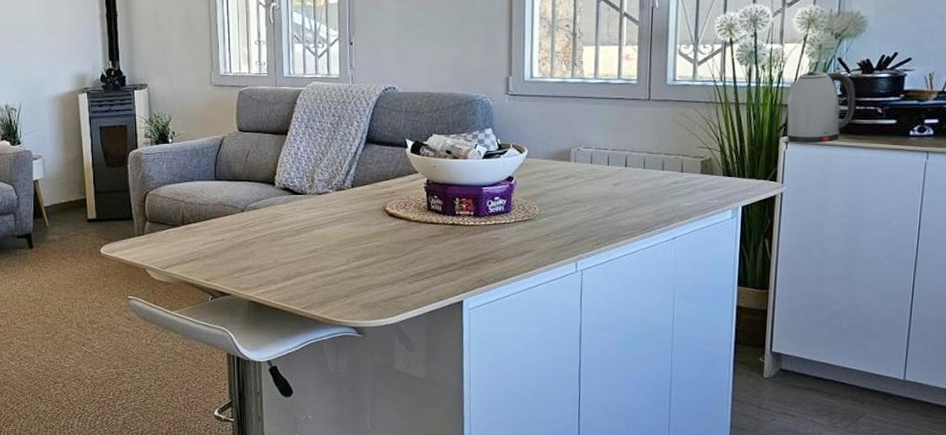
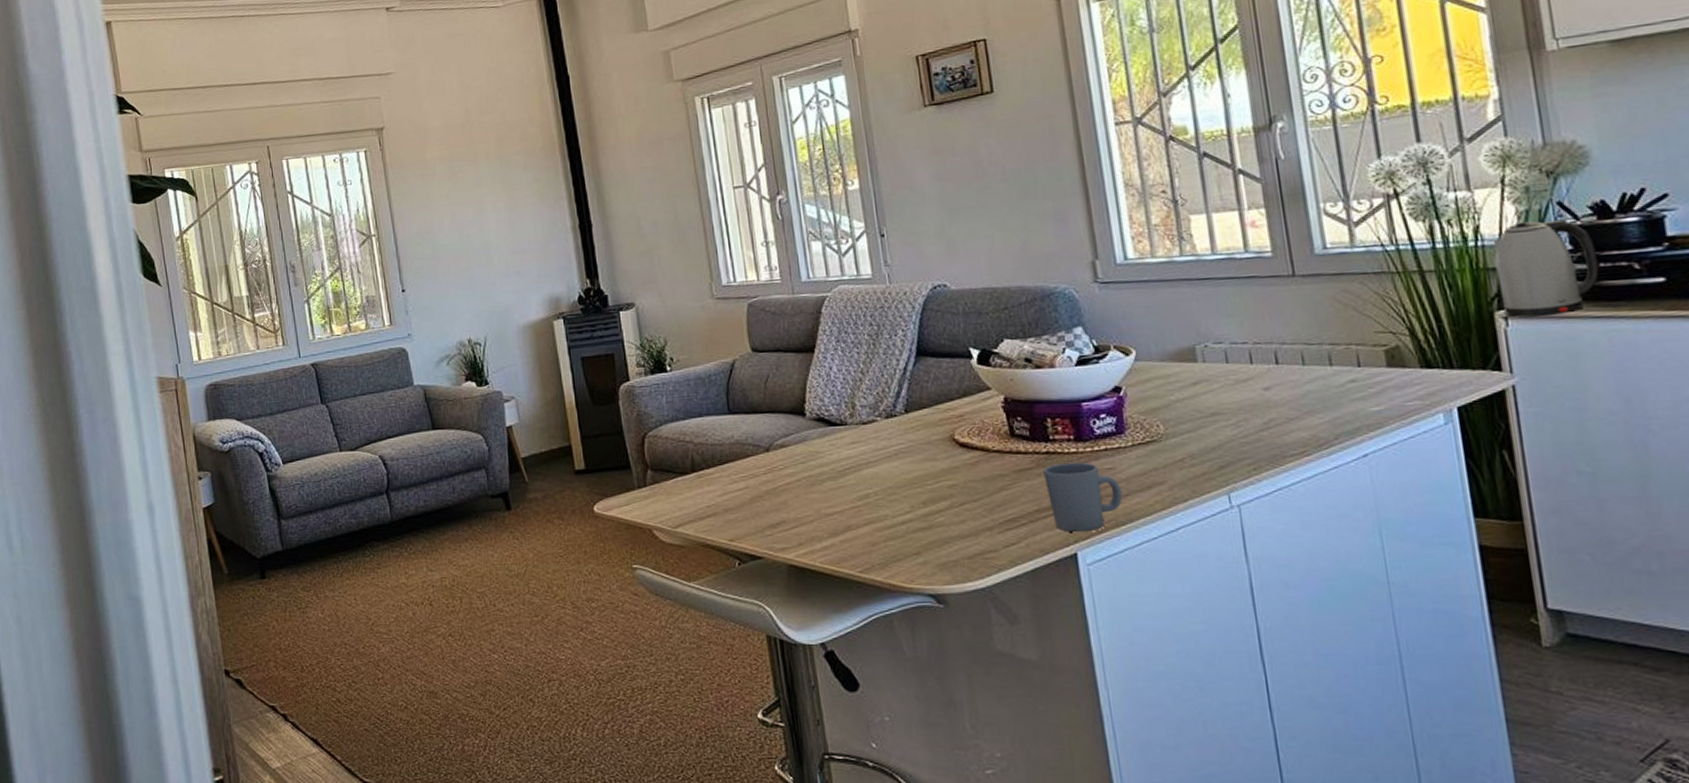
mug: none [448,232,502,285] -> present [1043,462,1123,533]

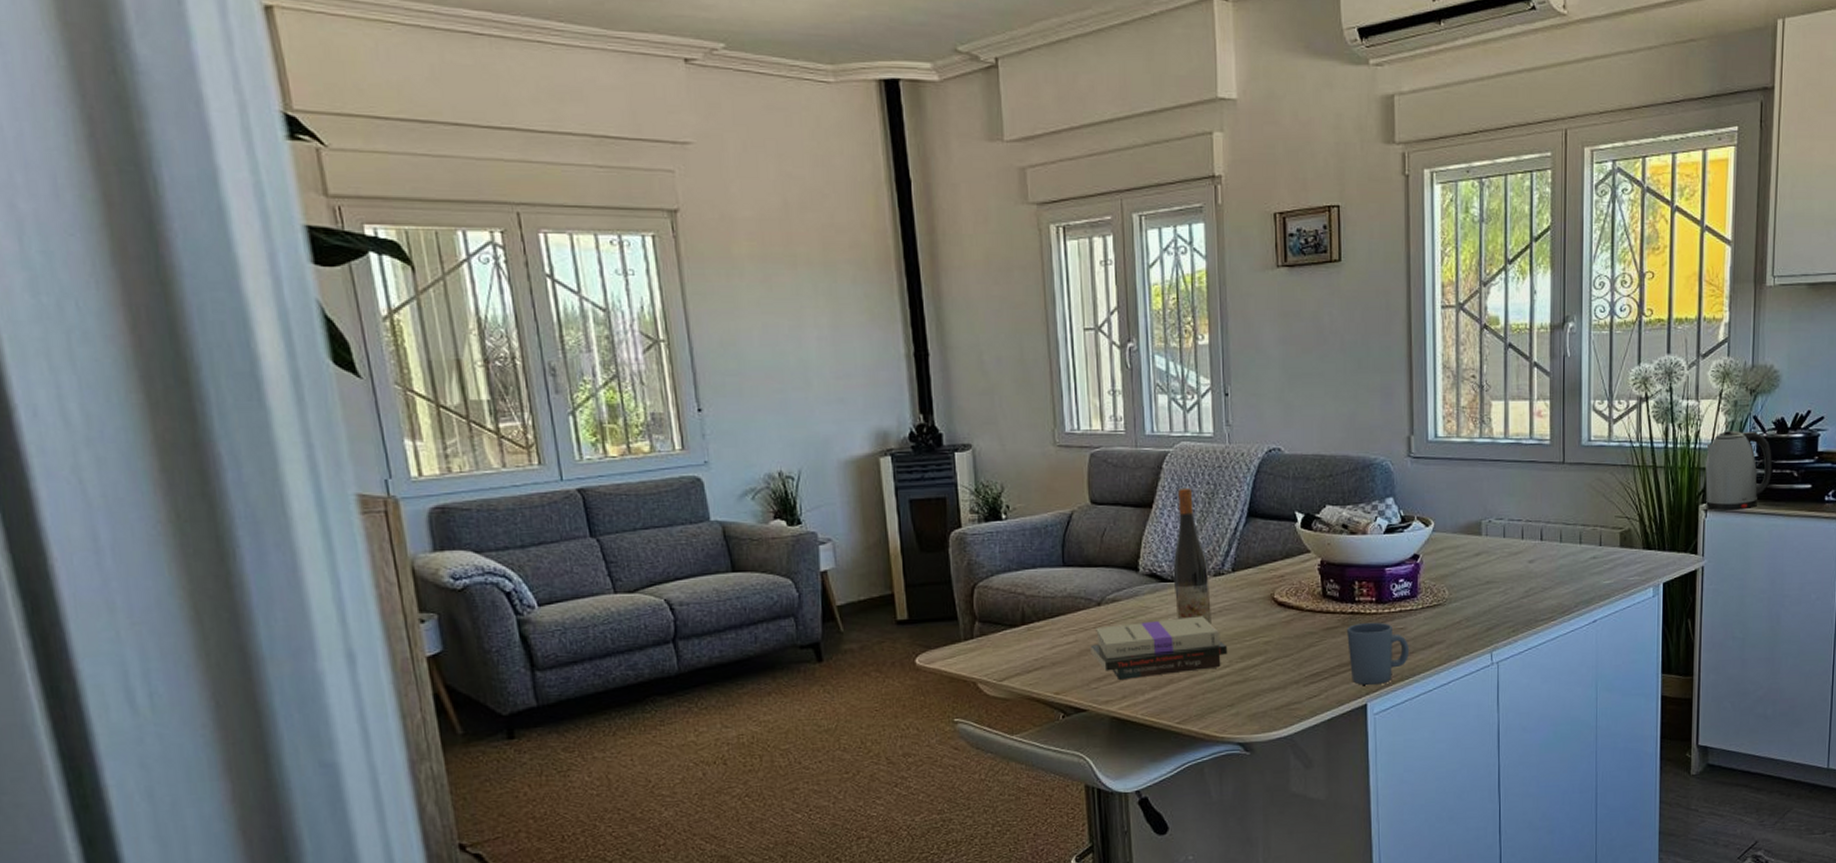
books: none [762,459,908,526] -> present [1090,616,1228,679]
wine bottle: none [839,330,888,469] -> present [1173,487,1212,625]

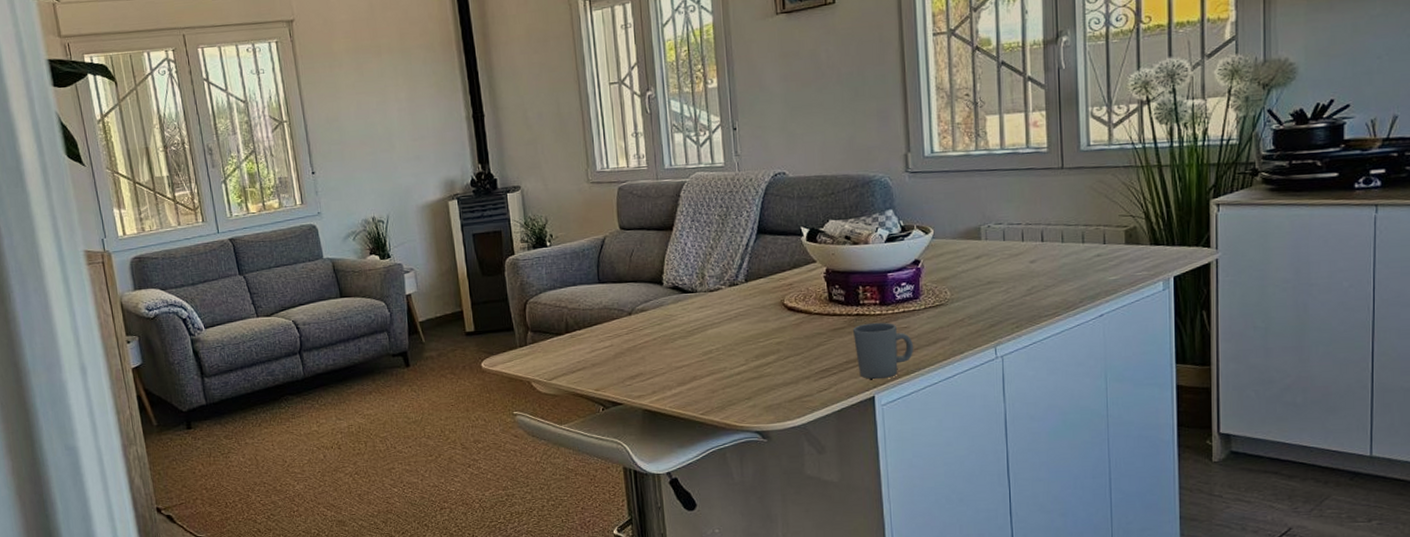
books: present [1090,616,1228,679] -> none [624,321,744,377]
wine bottle: present [1173,487,1212,625] -> none [692,211,728,329]
kettle: present [1705,431,1772,512] -> none [1216,124,1291,205]

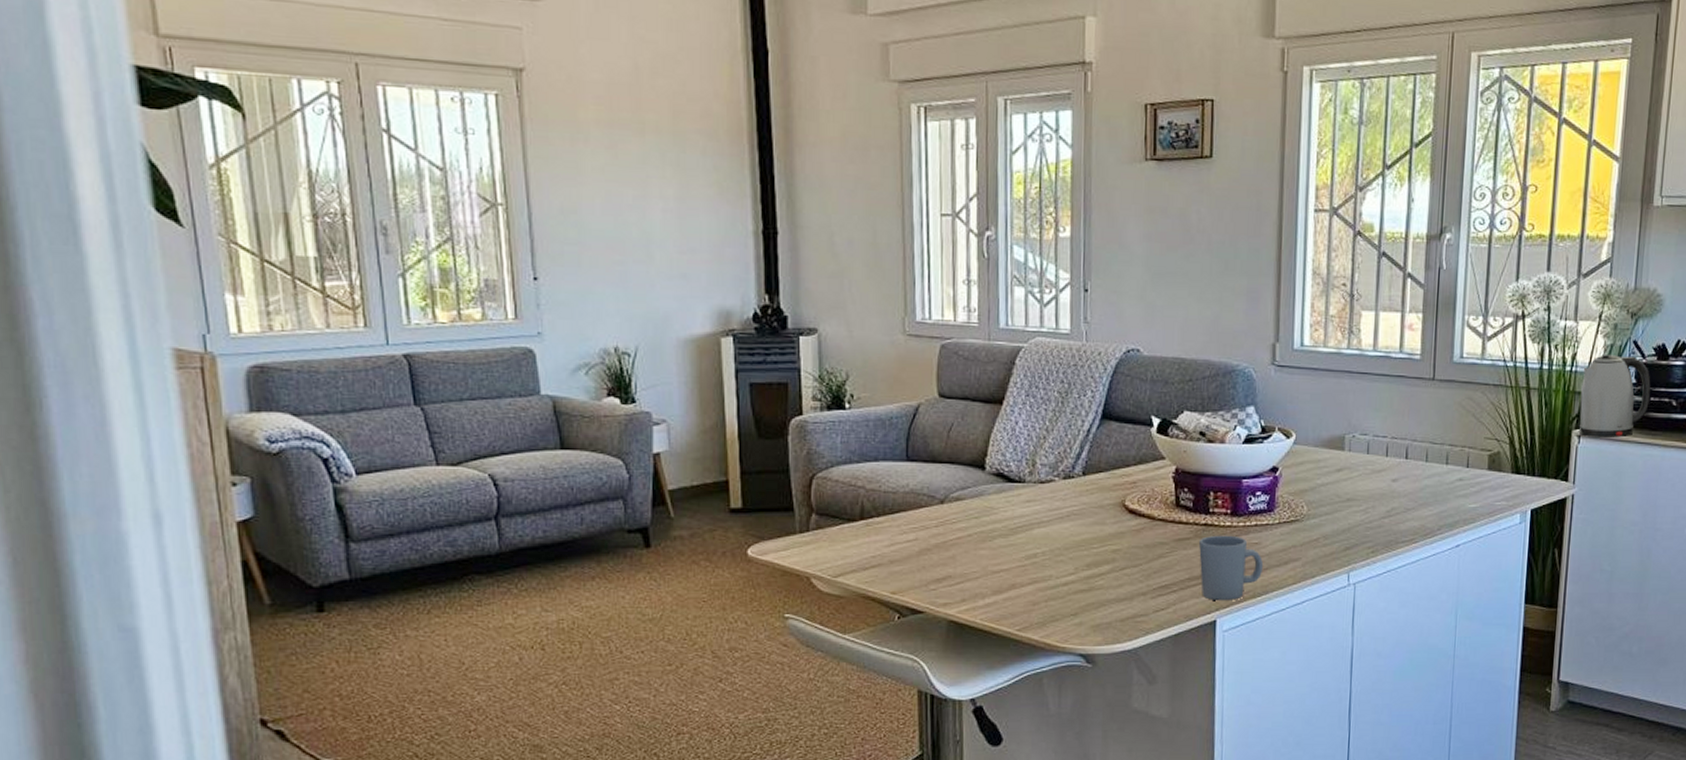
kettle: none [1216,124,1291,205] -> present [1579,355,1651,439]

